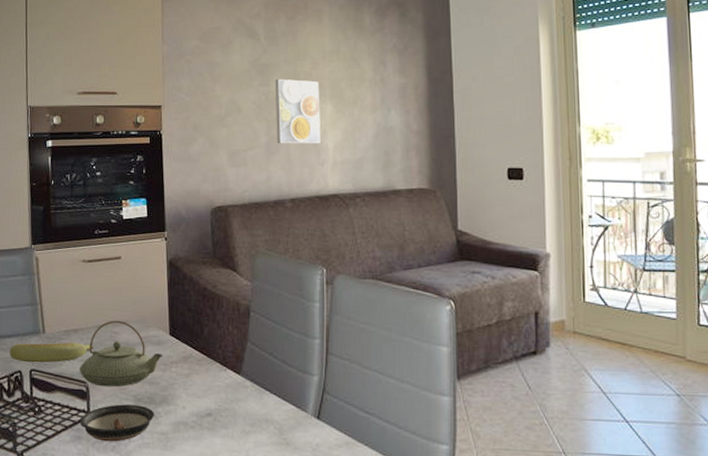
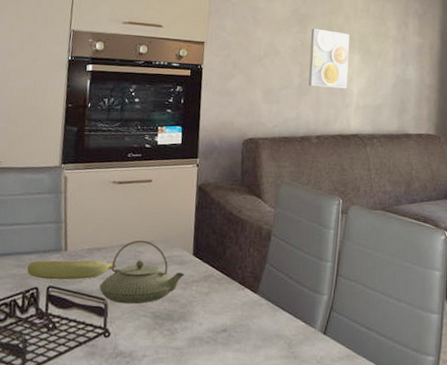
saucer: present [79,404,155,442] -> none [94,320,172,357]

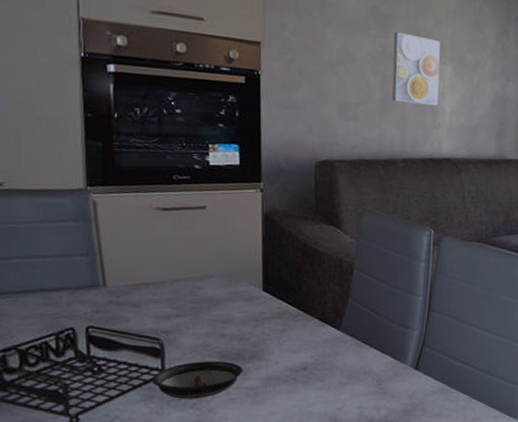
banana: present [27,260,117,280] -> none [58,297,171,320]
saucer: none [94,320,172,357] -> present [152,361,244,399]
teapot: present [98,240,185,305] -> none [150,274,255,344]

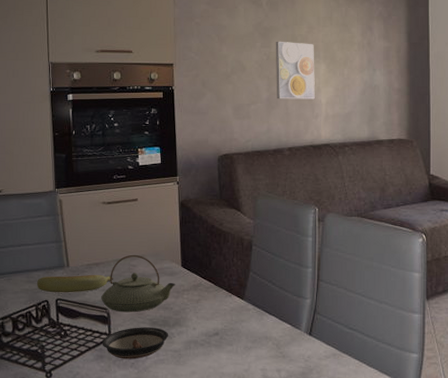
banana: none [58,297,171,320] -> present [37,274,114,293]
teapot: none [150,274,255,344] -> present [100,254,176,313]

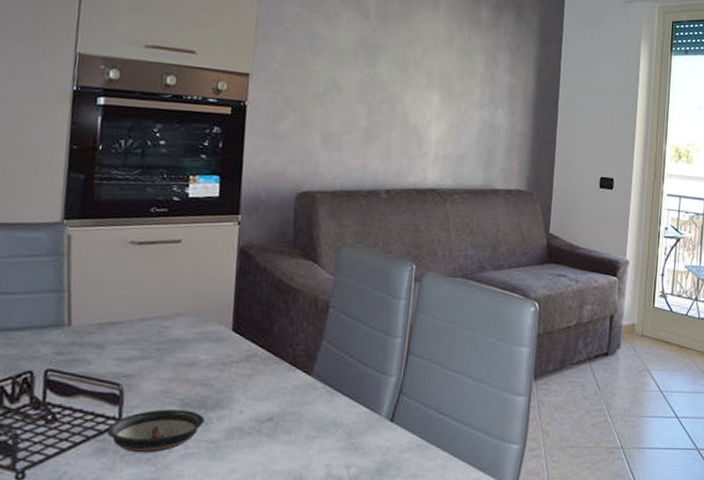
banana: present [37,274,114,293] -> none [18,337,136,362]
teapot: present [100,254,176,313] -> none [112,312,222,390]
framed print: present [276,41,315,99] -> none [377,61,429,135]

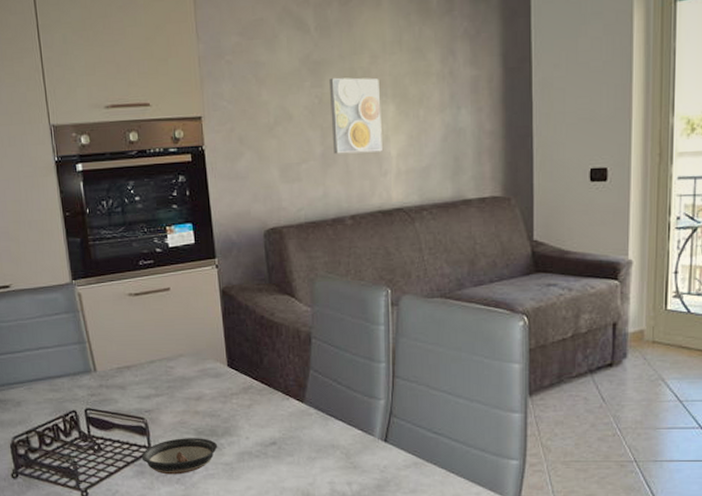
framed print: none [377,61,429,135] -> present [330,77,382,154]

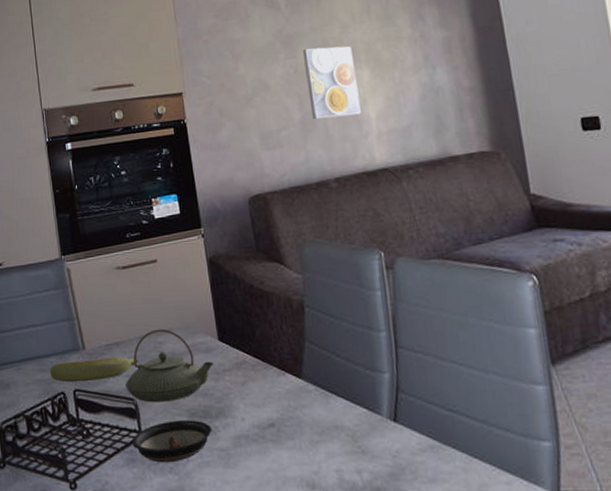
banana: none [61,379,150,402] -> present [50,356,139,383]
teapot: none [135,354,222,422] -> present [124,328,214,403]

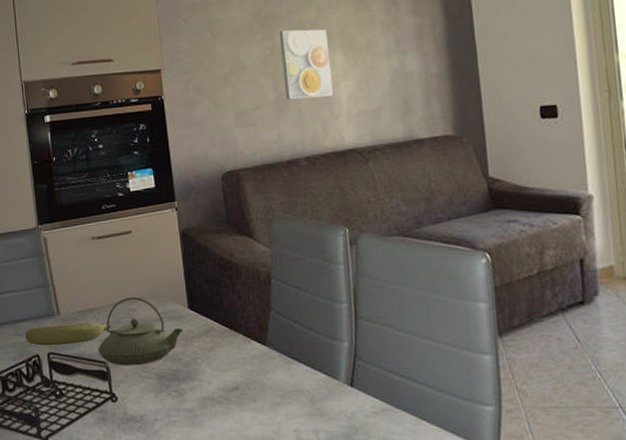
saucer: present [131,420,212,463] -> none [102,383,180,422]

